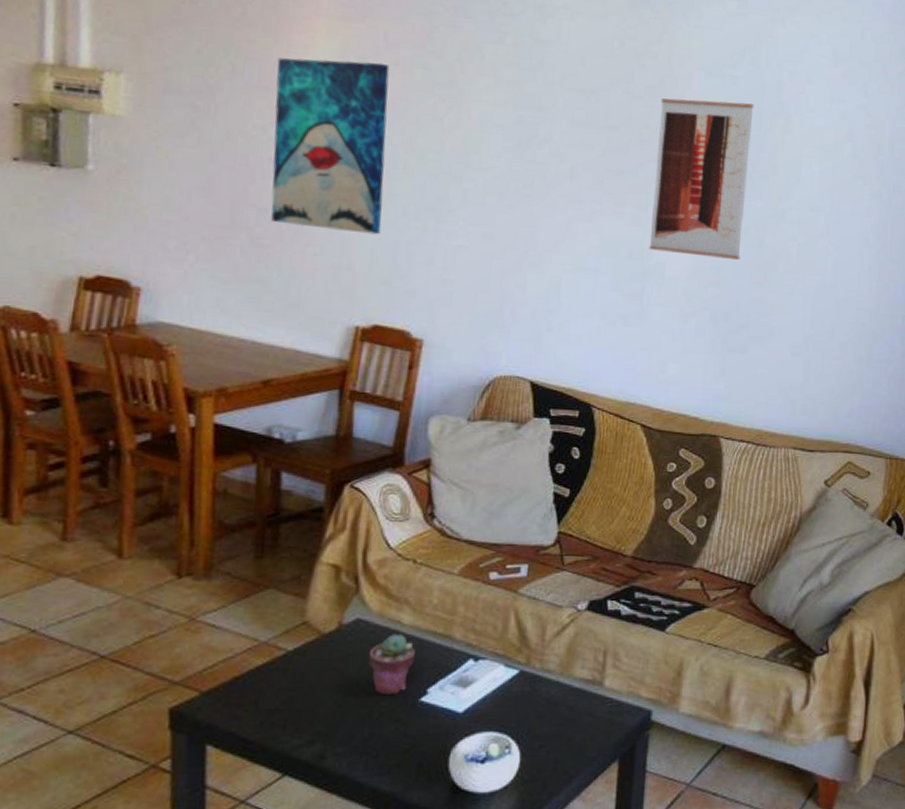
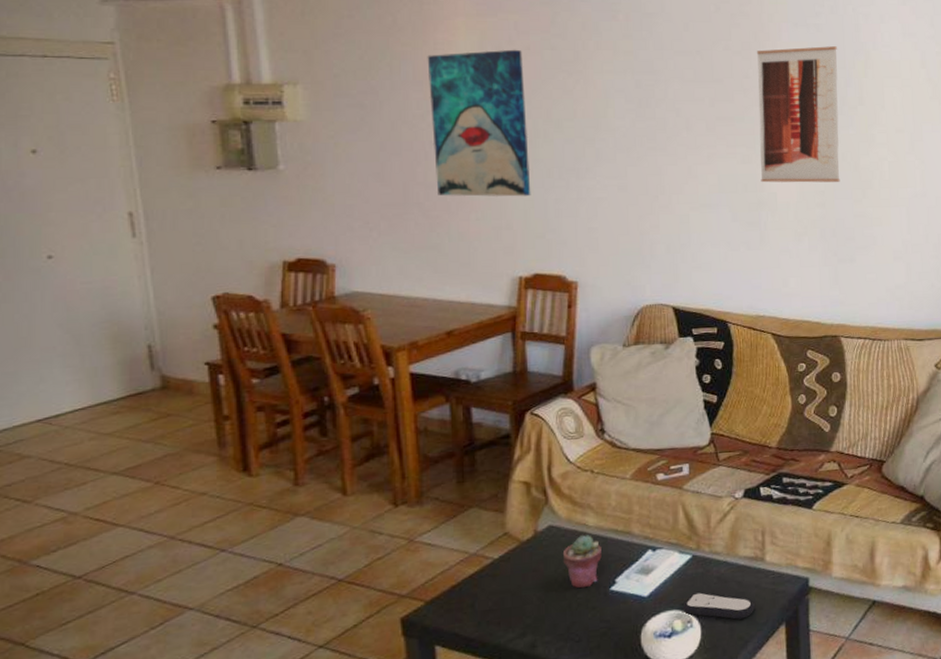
remote control: none [501,714,586,750] -> present [683,592,755,620]

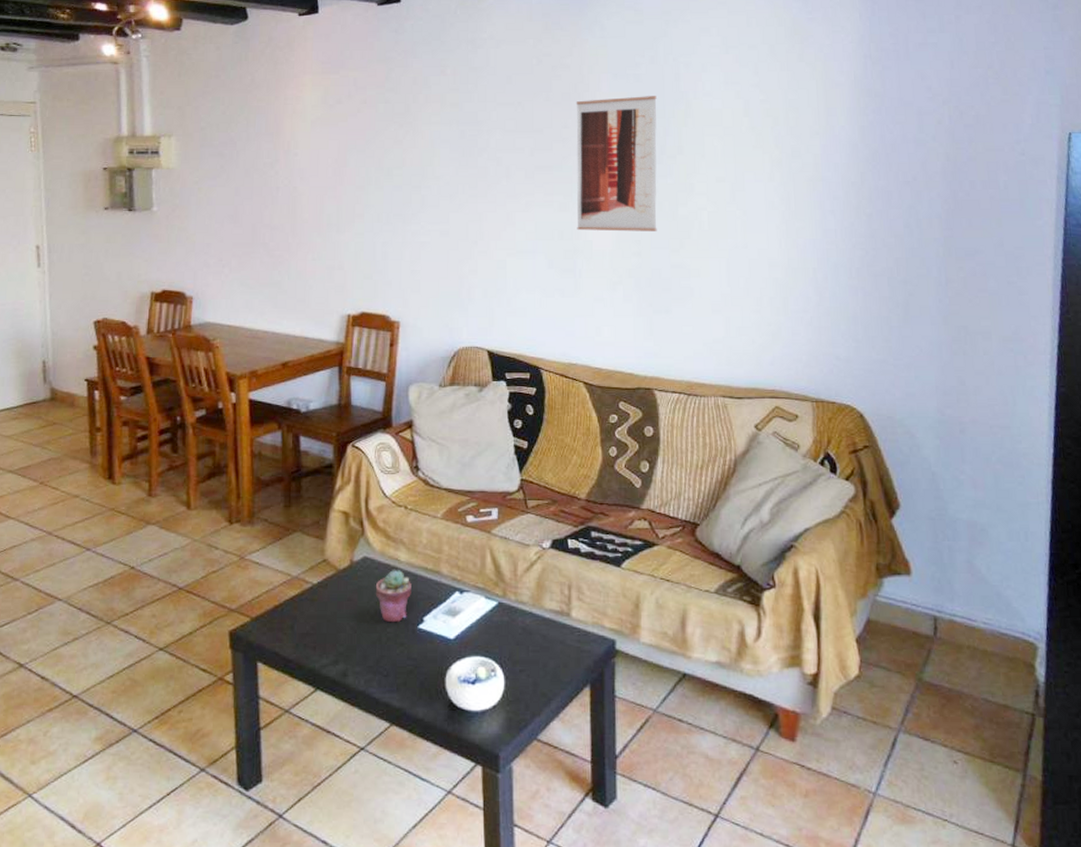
wall art: present [427,49,531,197] -> none [278,103,362,239]
remote control: present [683,592,755,620] -> none [487,641,559,675]

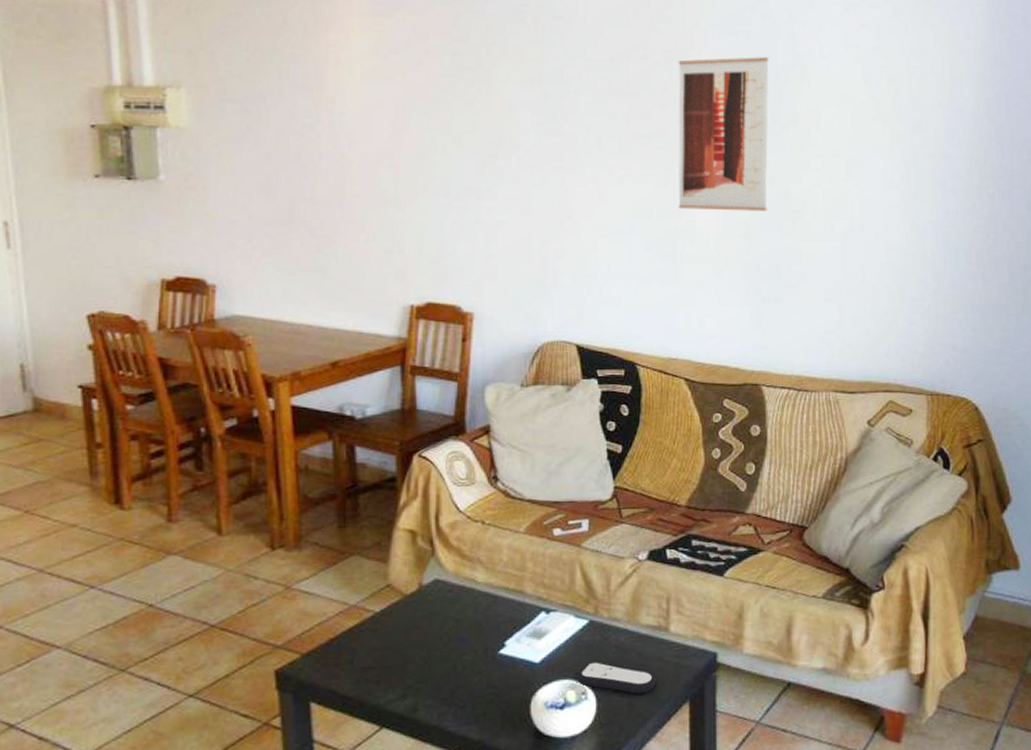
potted succulent: present [375,570,411,623] -> none [448,592,491,650]
remote control: none [487,641,559,675] -> present [577,662,656,694]

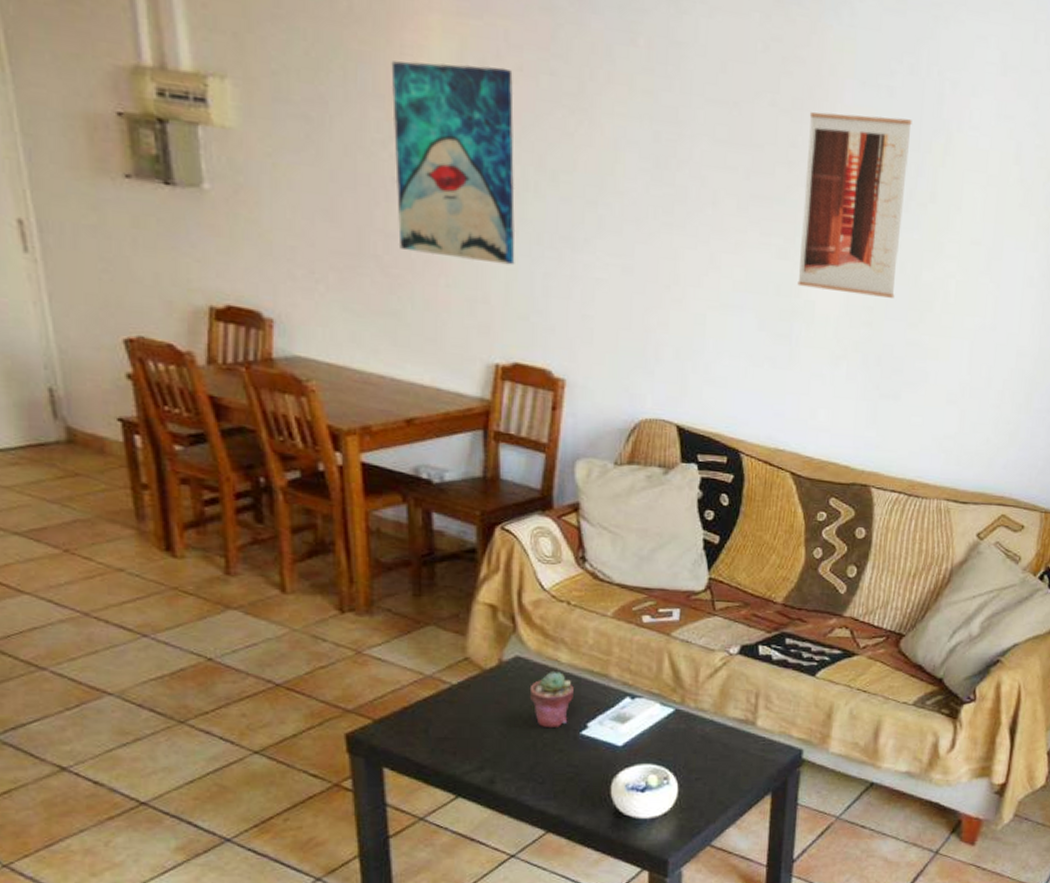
wall art: none [318,53,426,217] -> present [391,61,515,266]
potted succulent: none [448,592,491,650] -> present [529,672,574,728]
remote control: present [577,662,656,694] -> none [659,749,740,783]

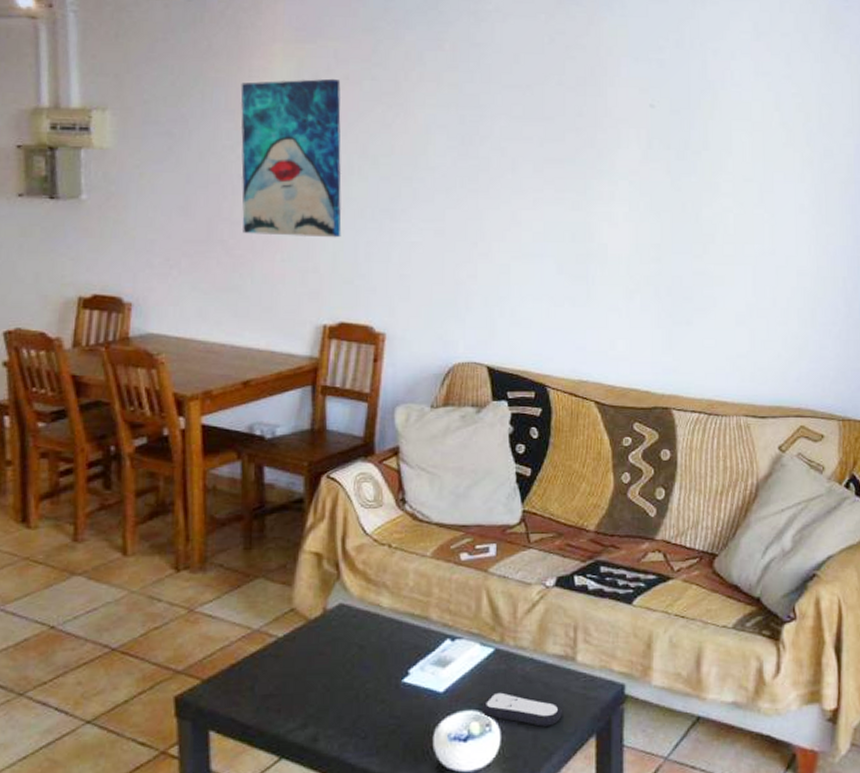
potted succulent: present [529,672,574,728] -> none [352,617,395,678]
remote control: none [659,749,740,783] -> present [481,692,562,727]
wall art: present [797,112,912,298] -> none [590,84,681,235]

